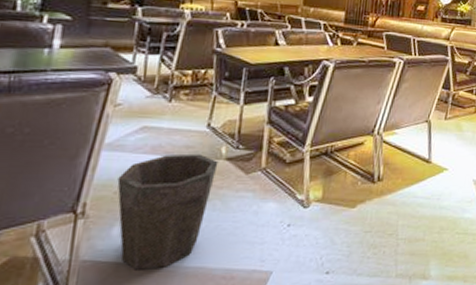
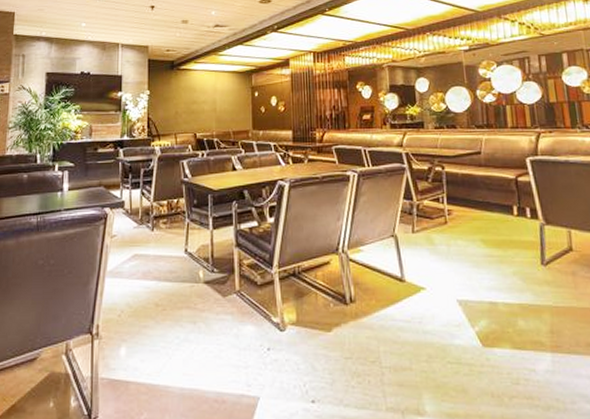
waste bin: present [117,153,219,270] -> none [120,278,198,389]

